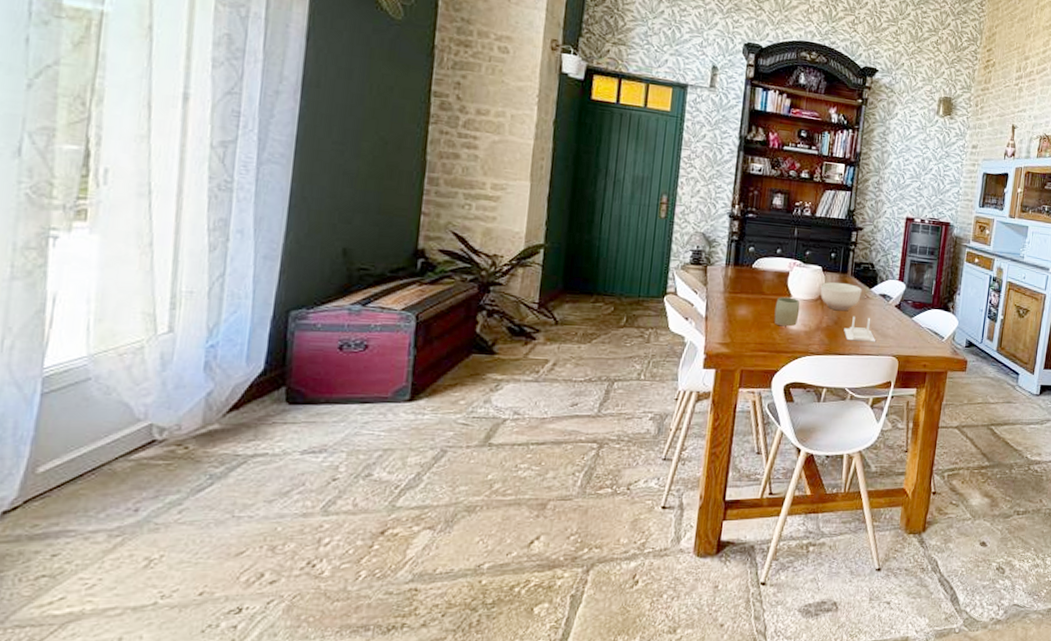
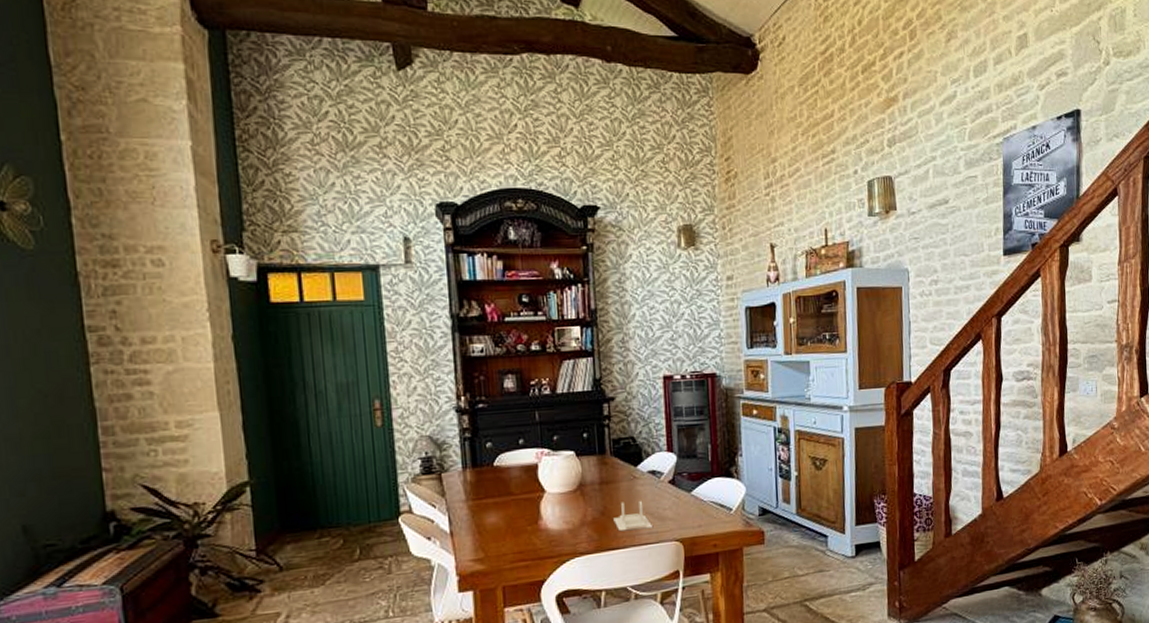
mug: present [774,297,800,327] -> none [528,493,559,529]
bowl: present [820,281,863,311] -> none [577,465,628,500]

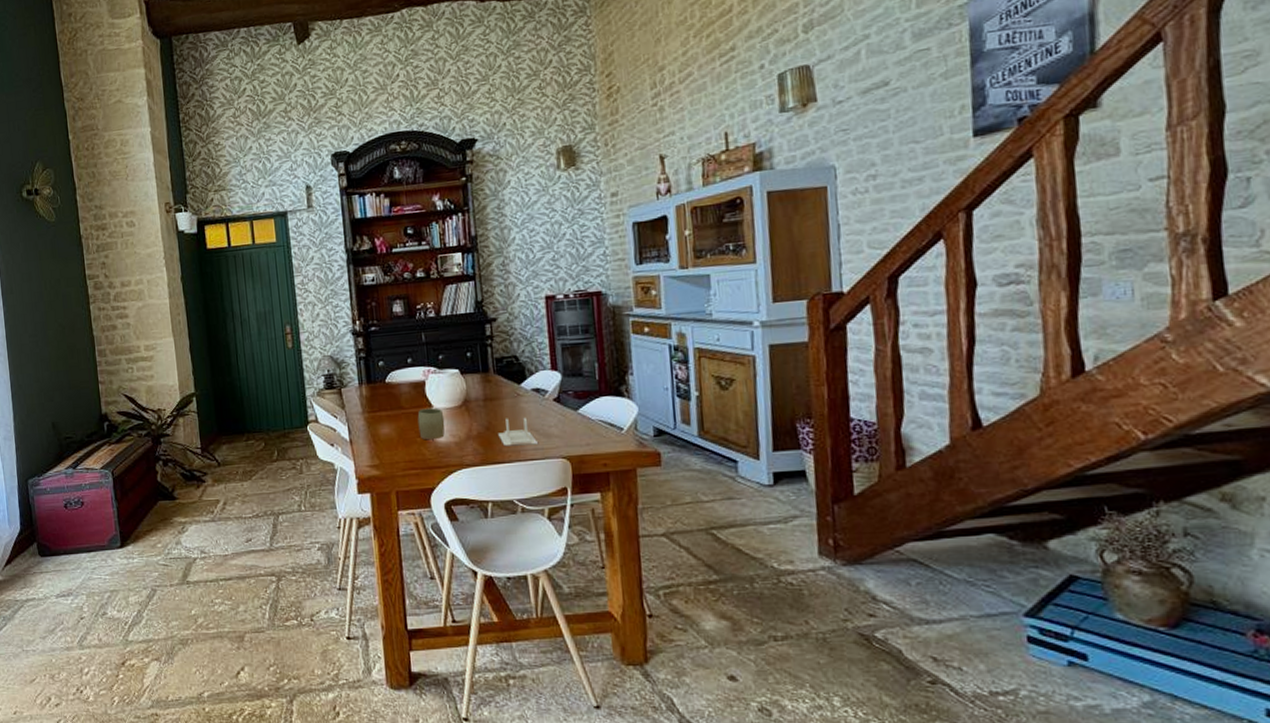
mug: none [528,493,559,529] -> present [417,408,445,440]

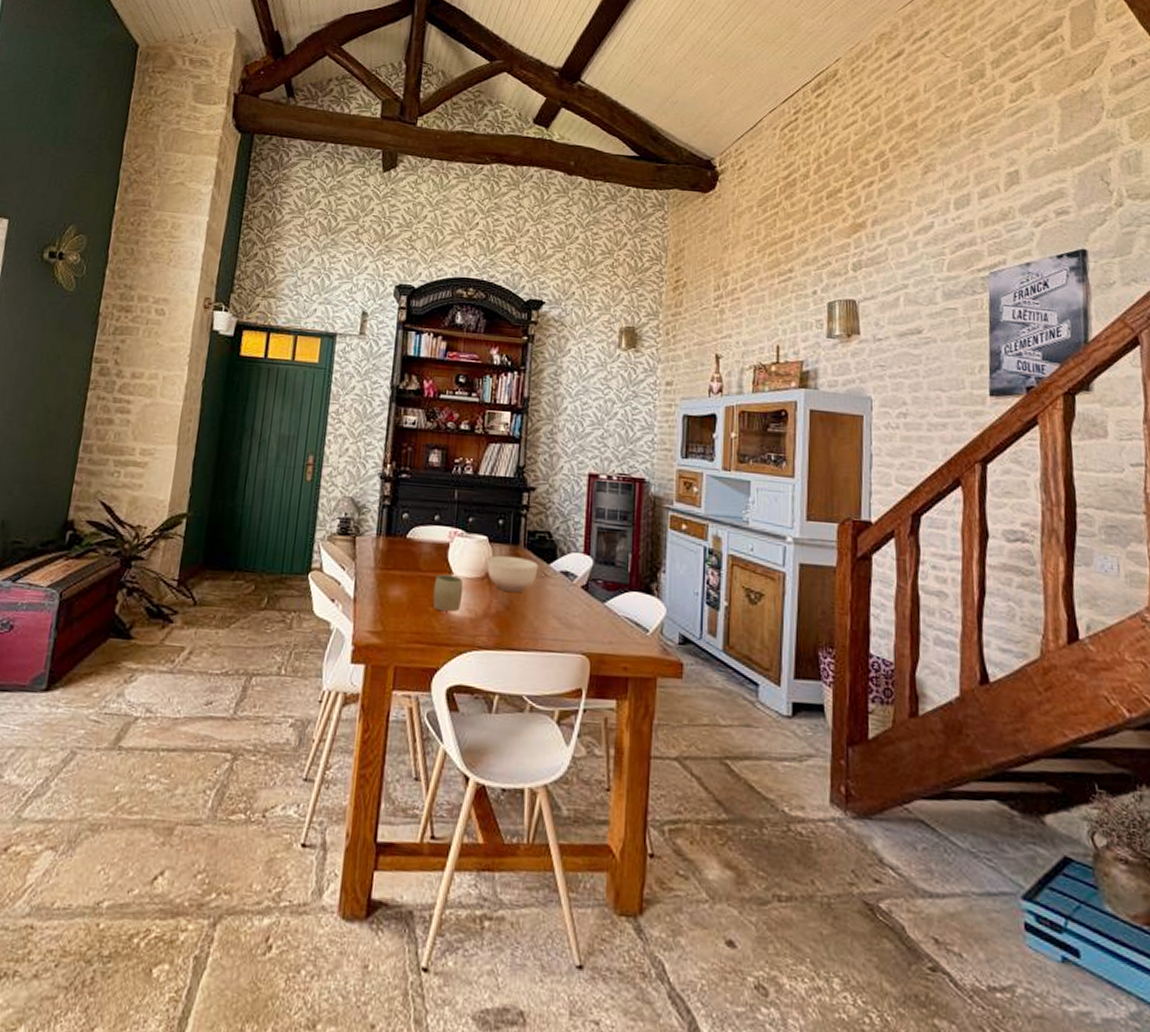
bowl: none [461,382,511,415] -> present [487,555,540,593]
napkin holder: present [498,418,539,447] -> none [518,599,560,635]

